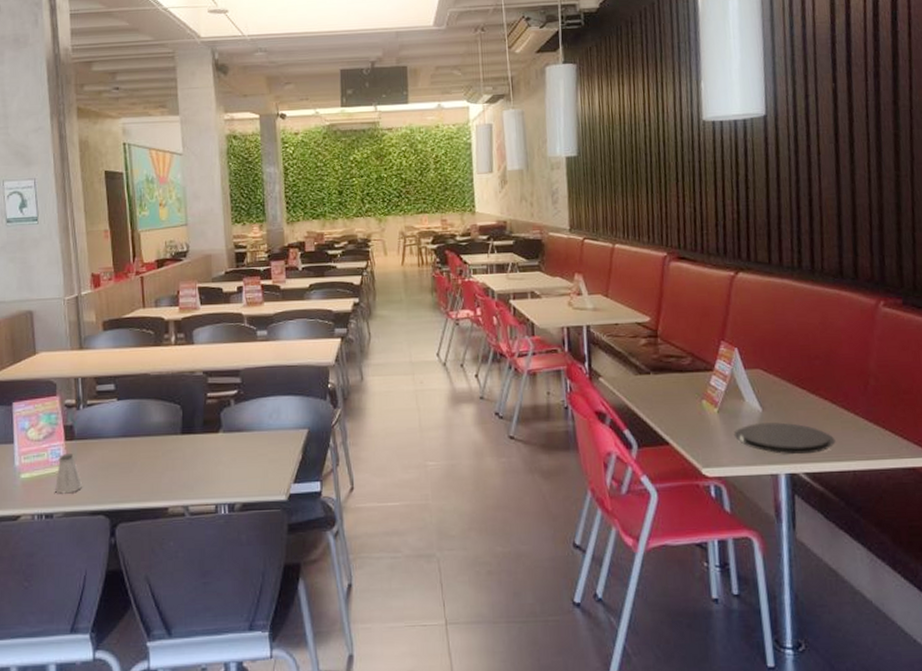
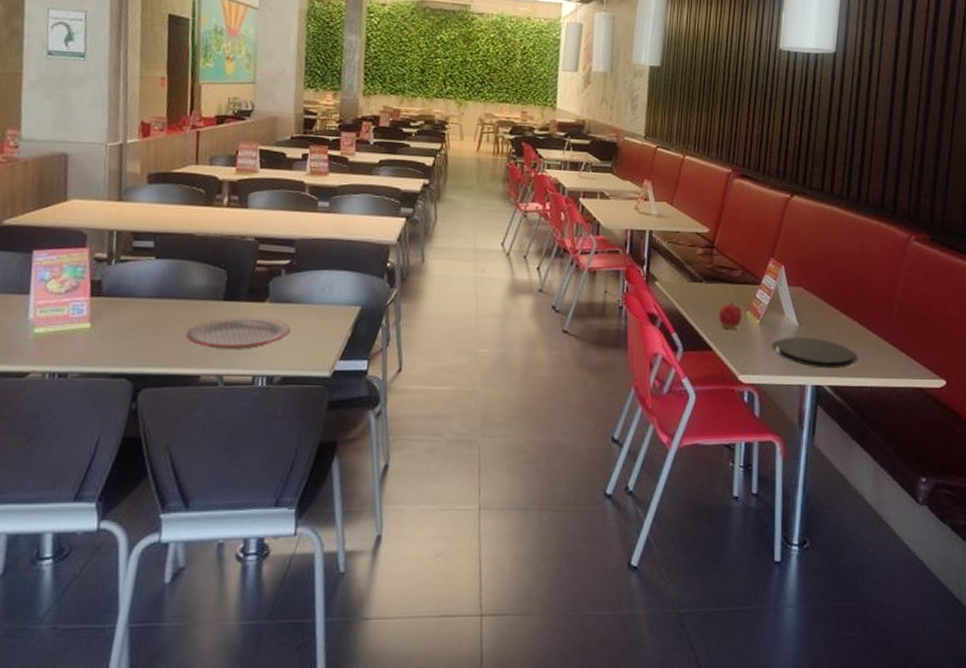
saltshaker: present [55,454,83,494] -> none [73,310,106,353]
plate: none [151,447,245,482] -> present [185,316,291,350]
apple: none [671,391,698,421] -> present [718,301,742,329]

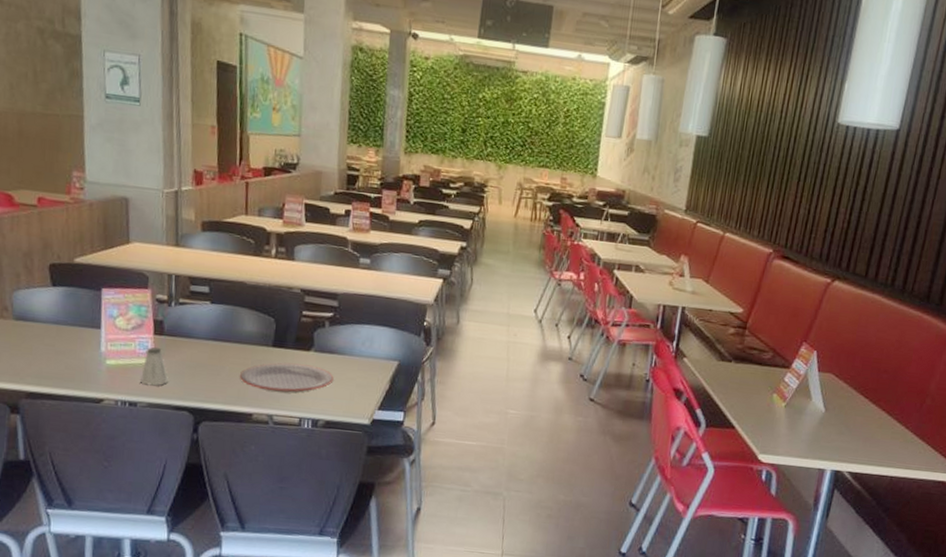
saltshaker: none [73,310,106,353] -> present [141,347,169,386]
apple: present [718,301,742,329] -> none [743,382,769,410]
plate: present [771,336,859,369] -> none [794,422,883,456]

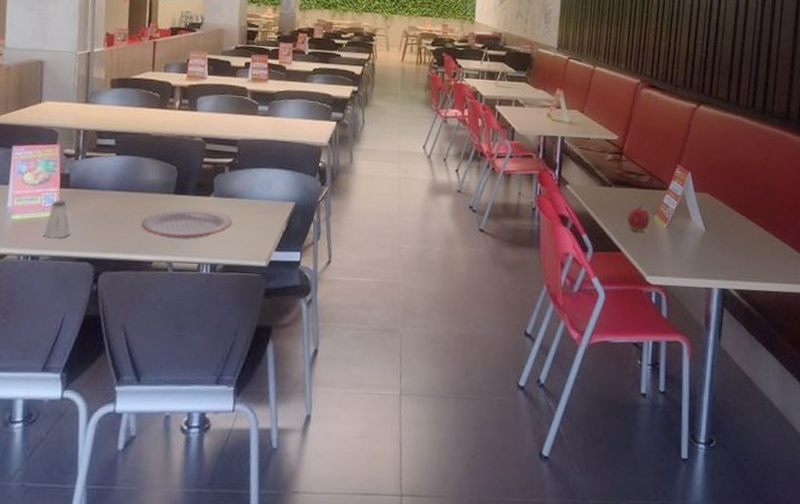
apple: none [743,382,769,410] -> present [626,205,650,232]

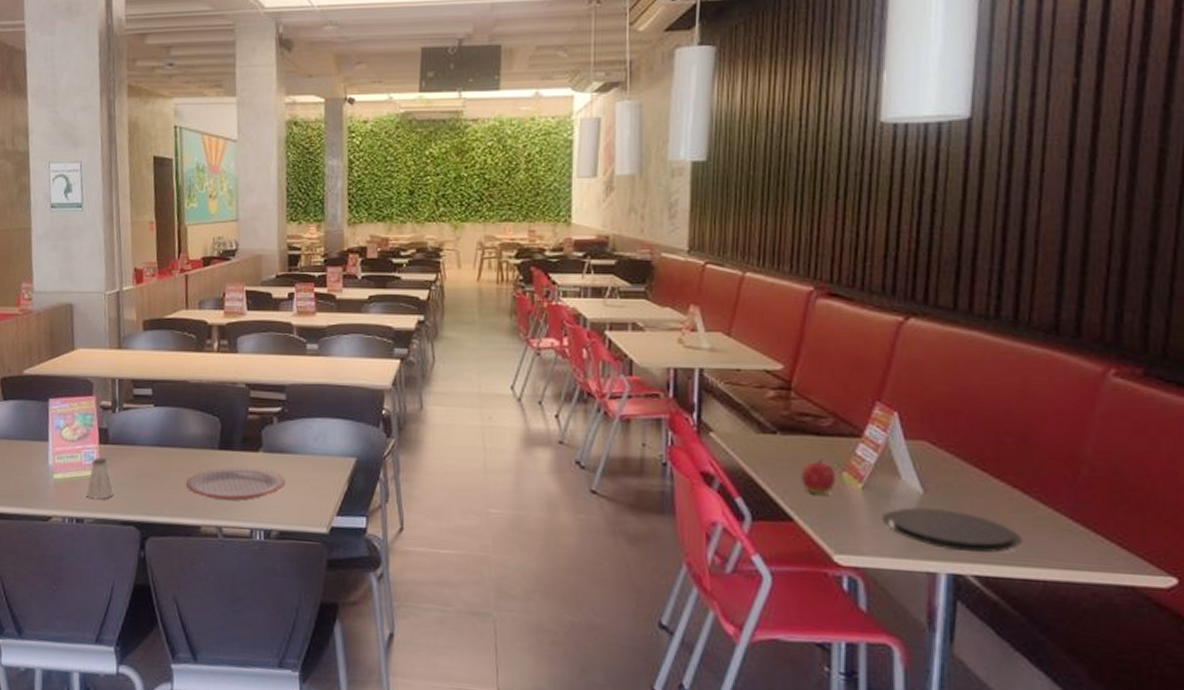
plate: none [678,241,765,273] -> present [881,507,1023,553]

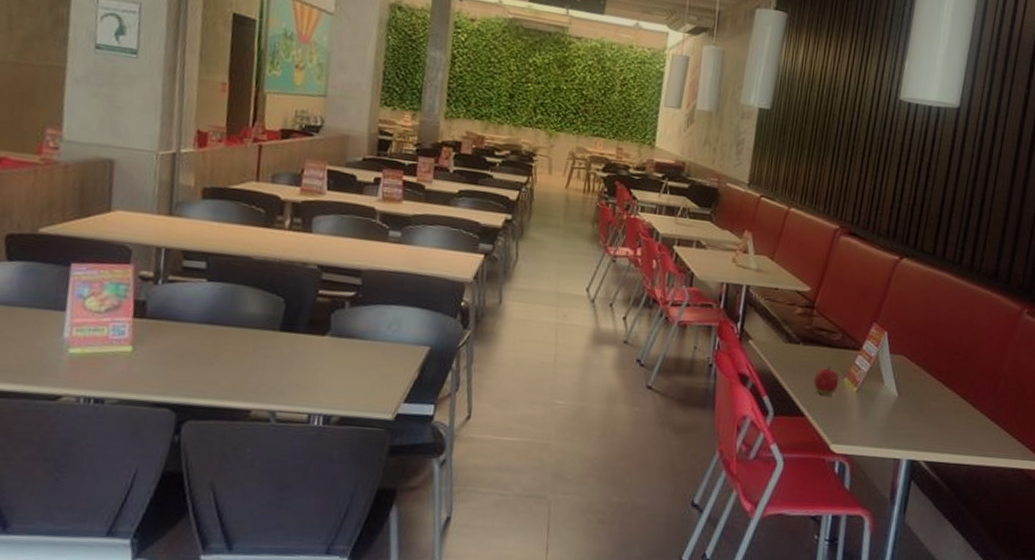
saltshaker: present [87,458,115,500] -> none [112,332,149,379]
plate: present [185,466,286,501] -> none [236,349,353,385]
plate: present [881,507,1023,553] -> none [867,407,959,444]

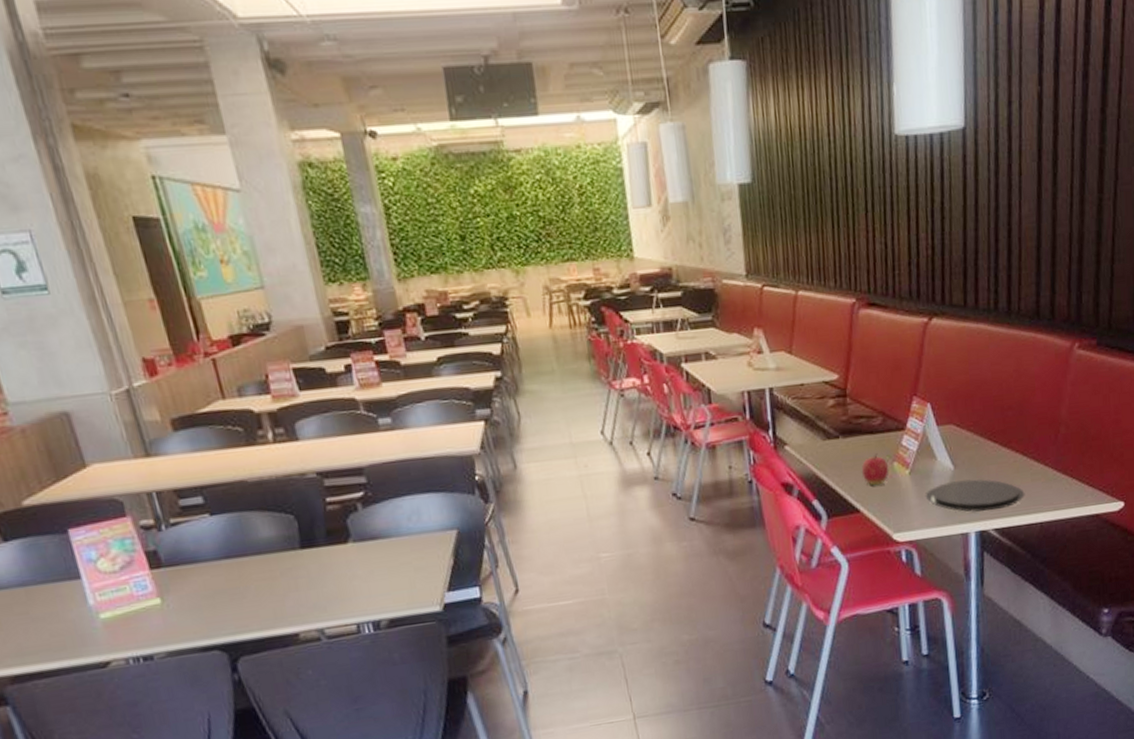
plate: none [867,407,959,444] -> present [925,479,1025,513]

